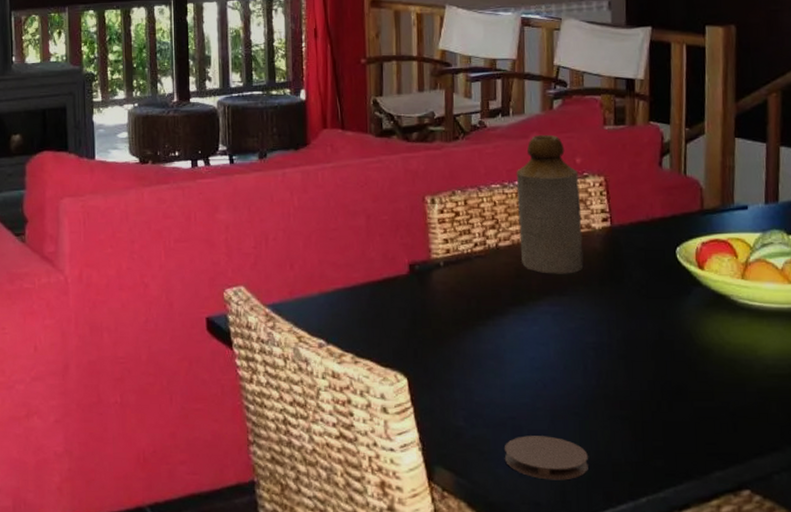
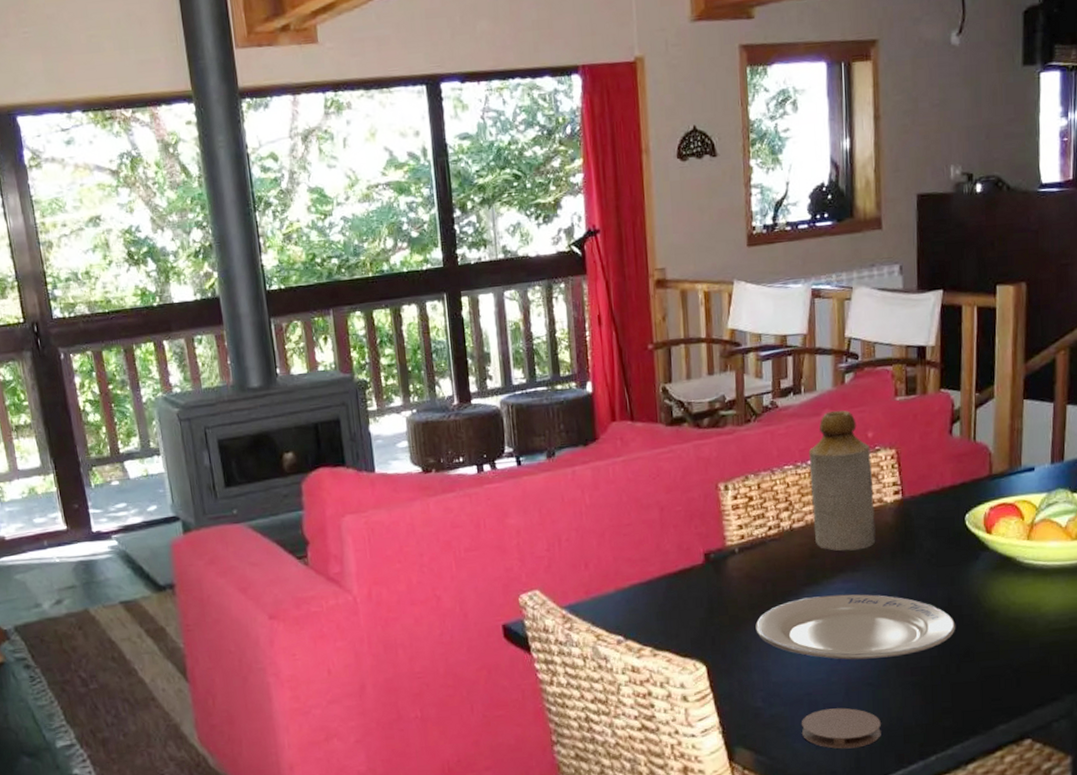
plate: none [459,318,668,387] -> present [755,593,956,660]

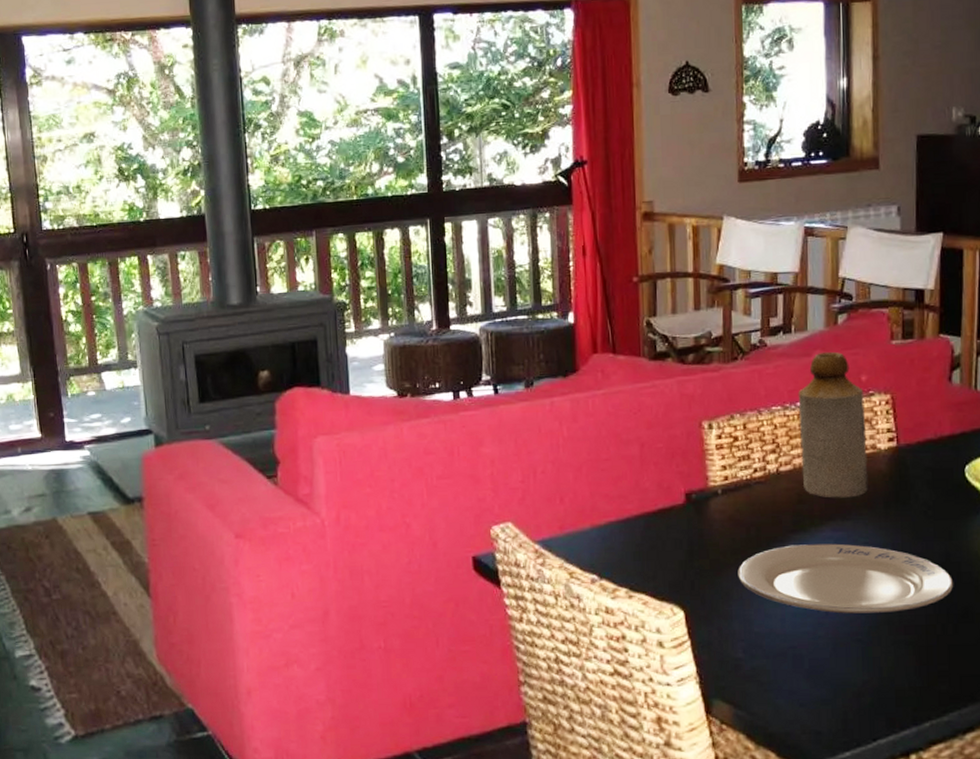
coaster: present [801,707,881,749] -> none [784,664,871,709]

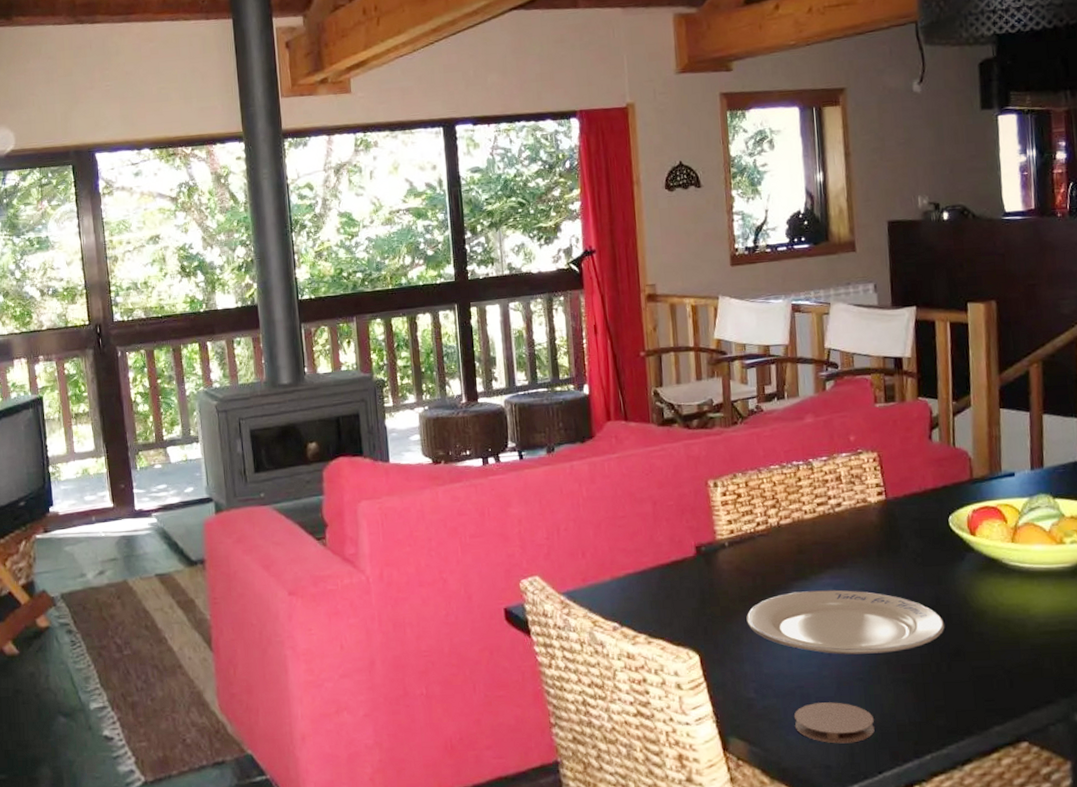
coaster: none [784,664,871,709] -> present [794,702,875,744]
bottle: present [798,351,868,498] -> none [793,415,862,548]

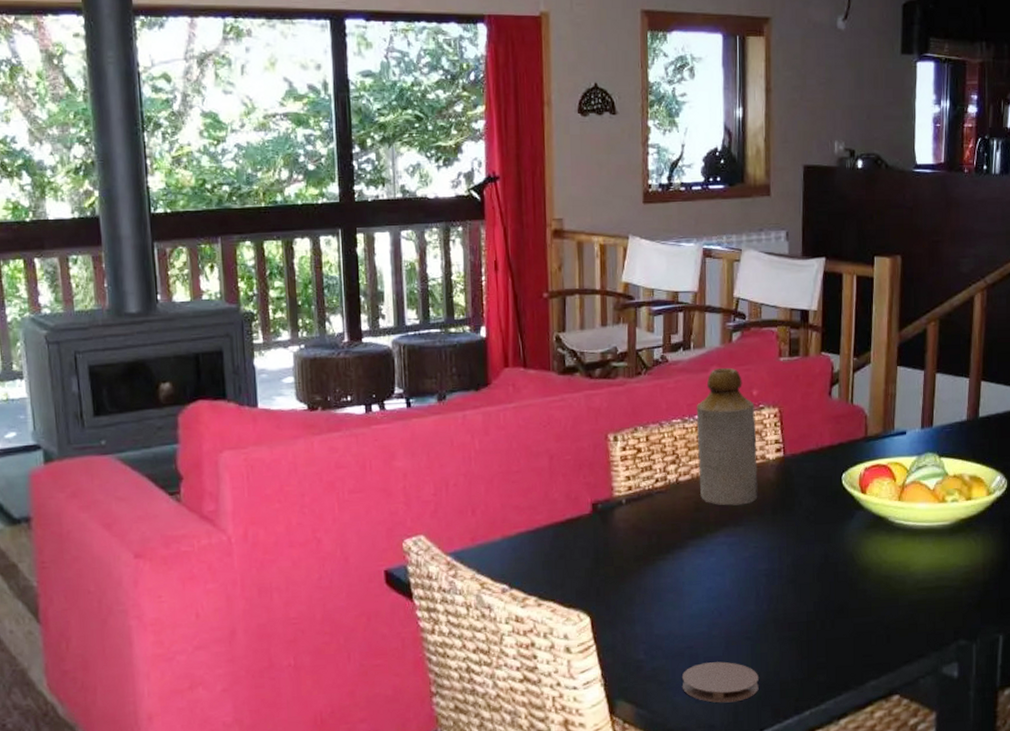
plate: present [746,589,945,655] -> none [640,548,832,614]
bottle: none [793,415,862,548] -> present [696,367,758,506]

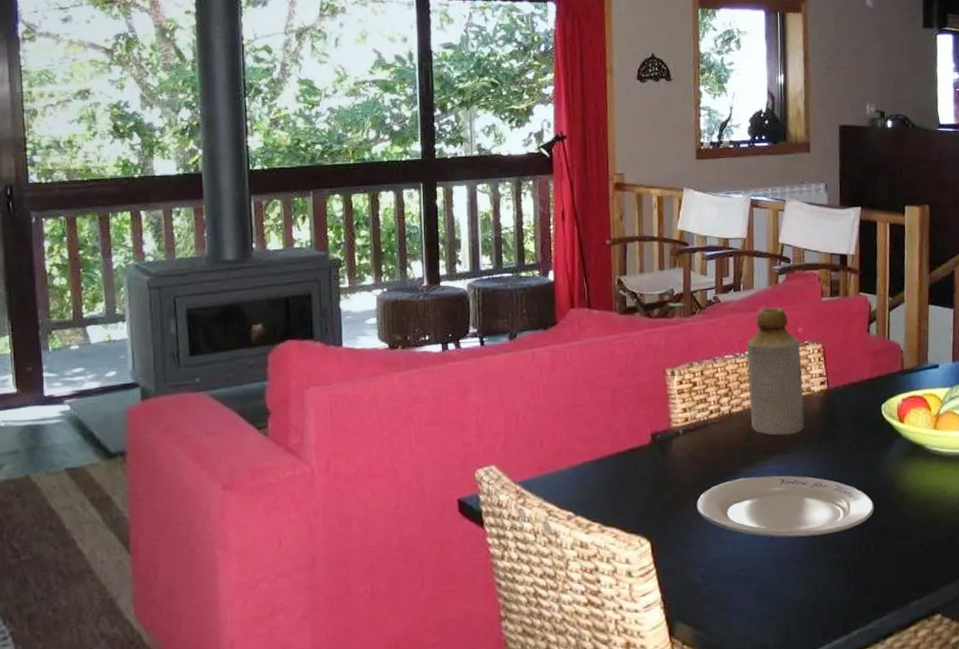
plate: none [640,548,832,614] -> present [696,475,875,538]
coaster: present [682,661,759,703] -> none [737,584,809,624]

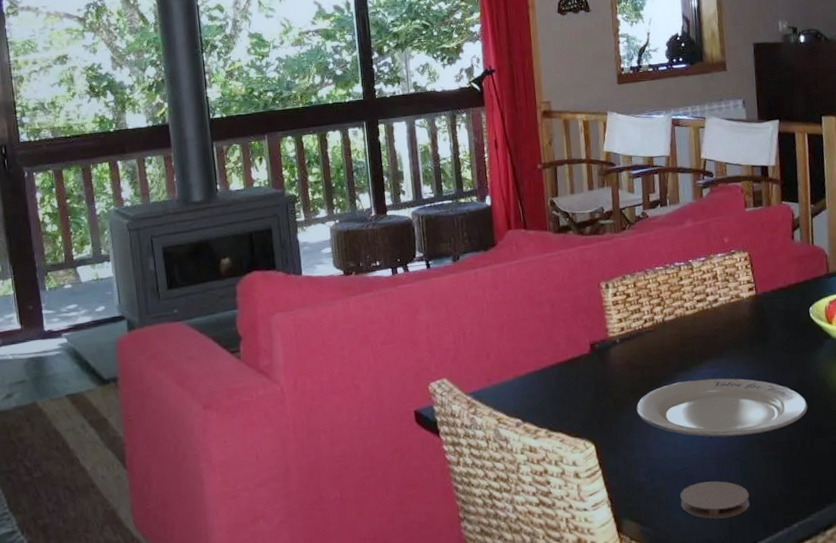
coaster: none [737,584,809,624] -> present [680,481,750,519]
bottle: present [746,307,805,435] -> none [675,219,736,341]

